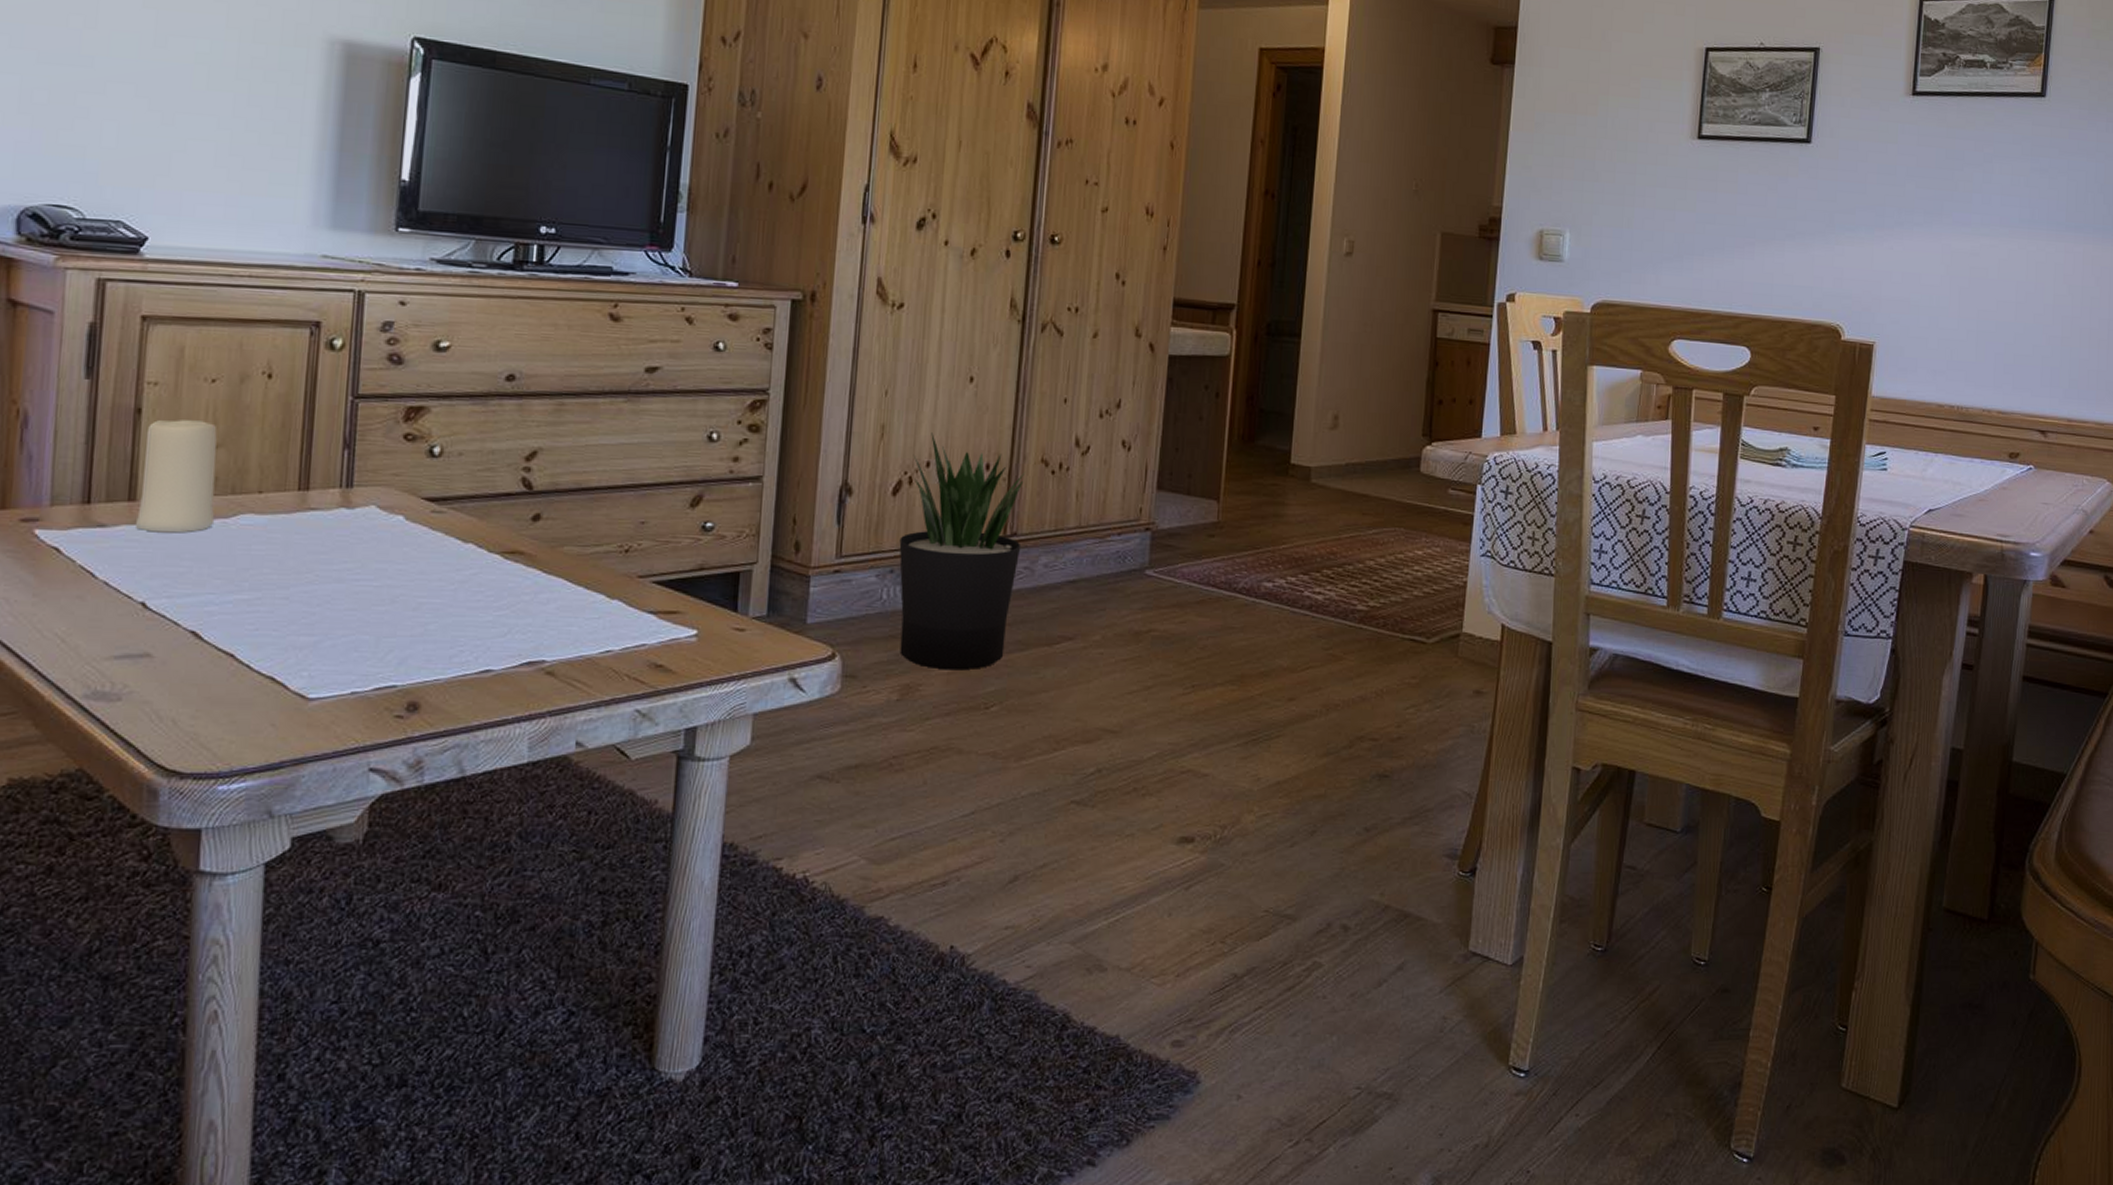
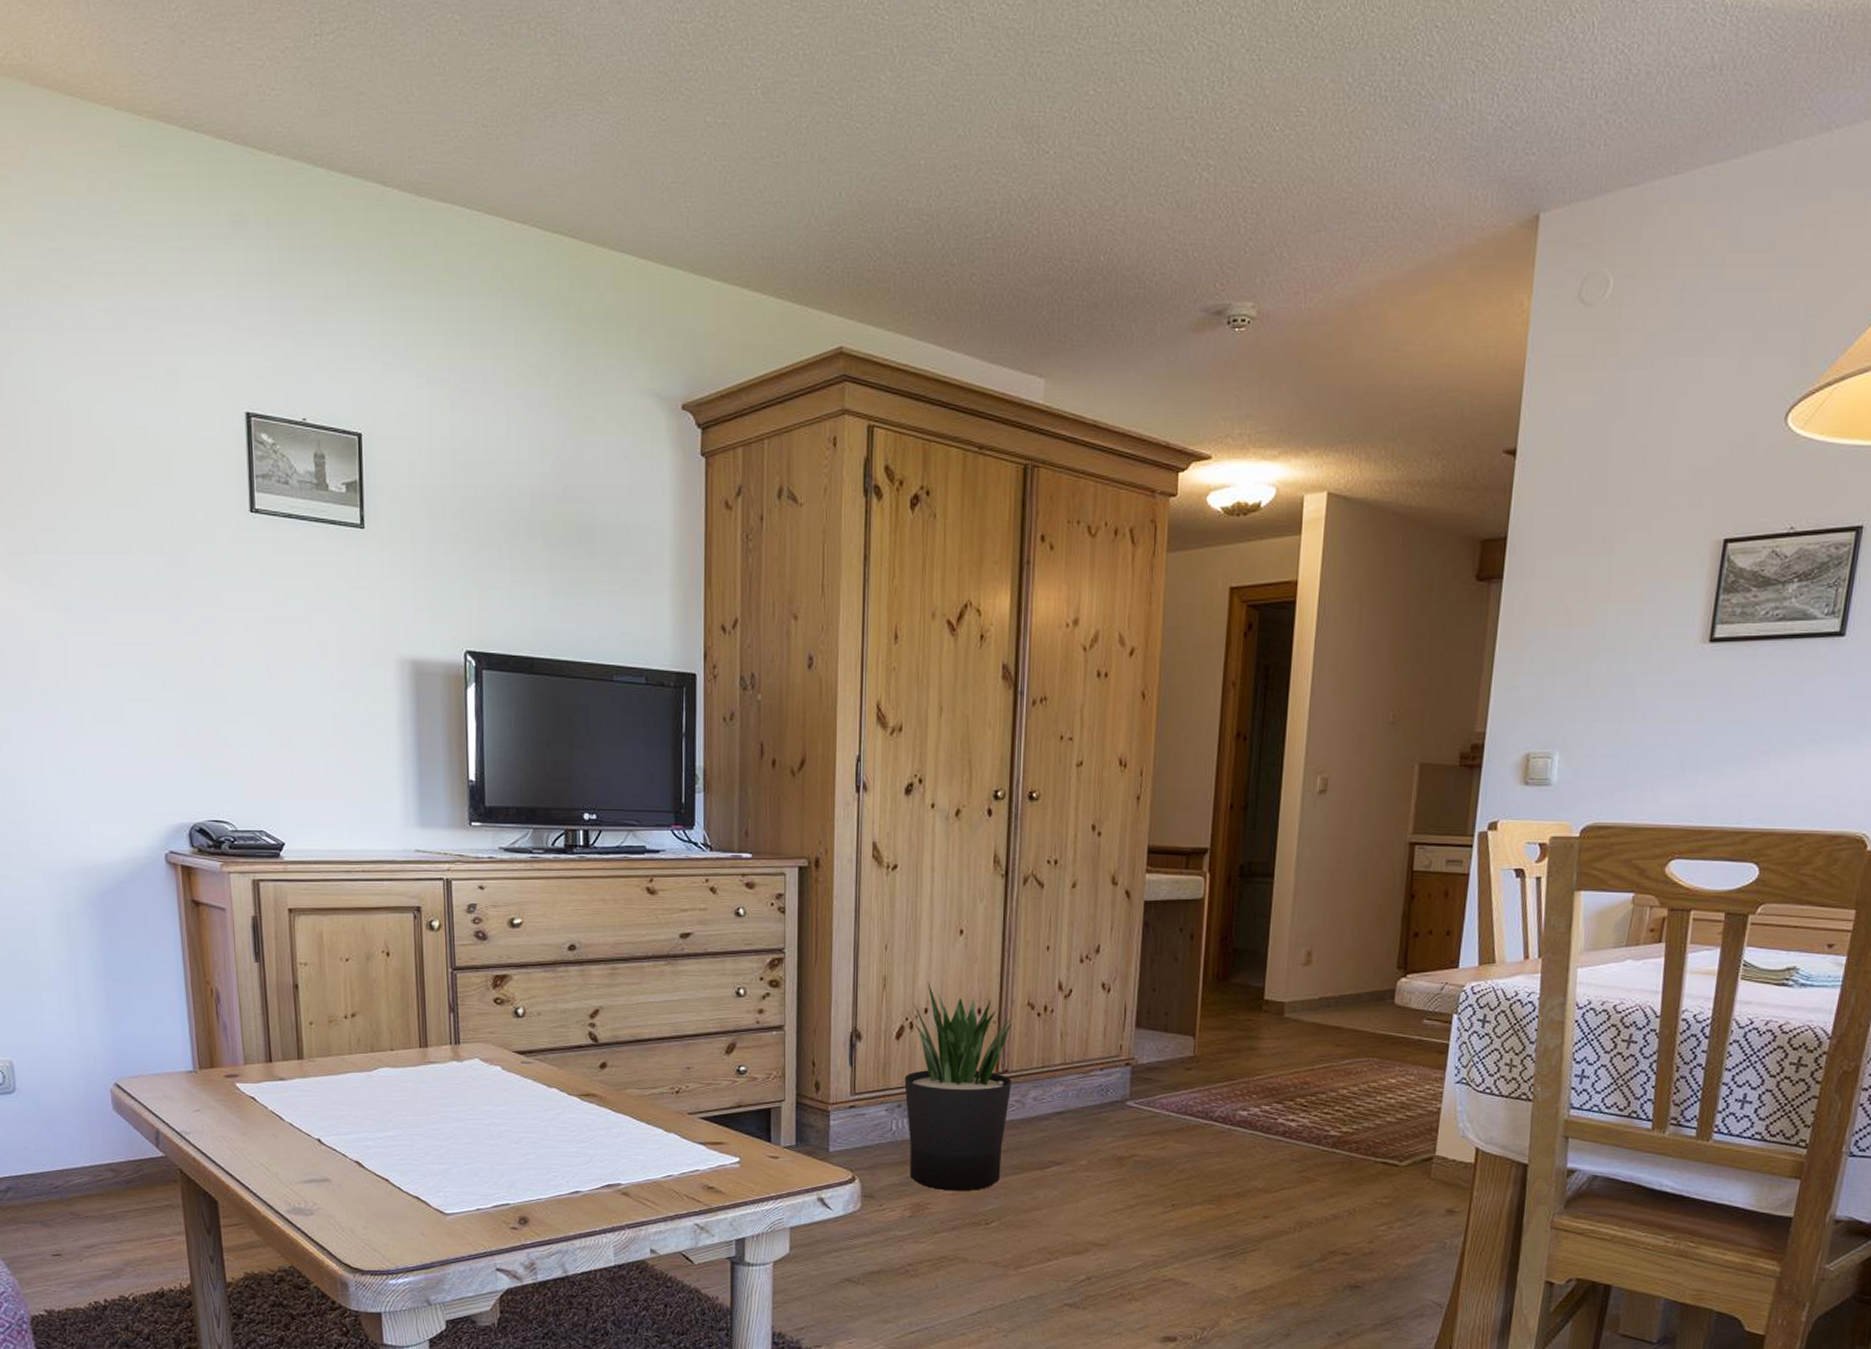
candle: present [135,420,217,534] -> none [304,993,361,1084]

